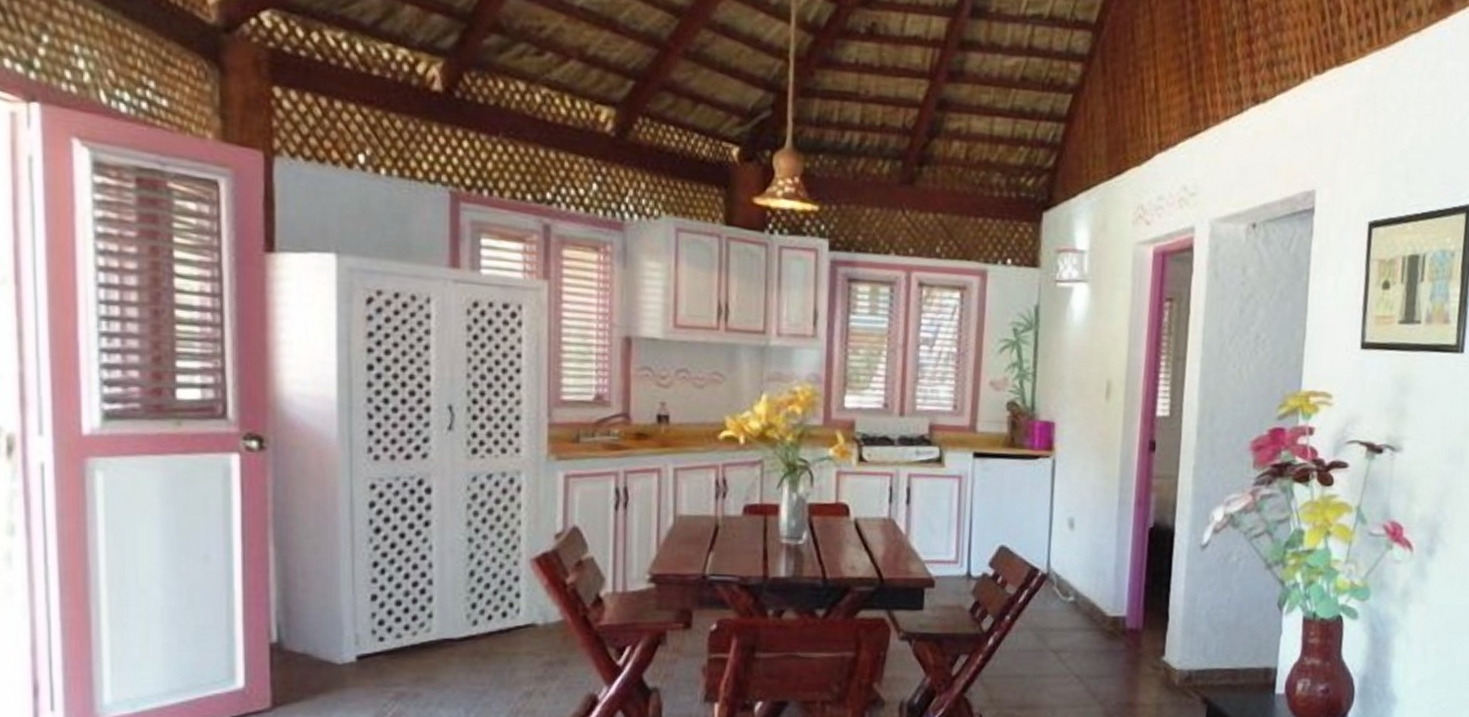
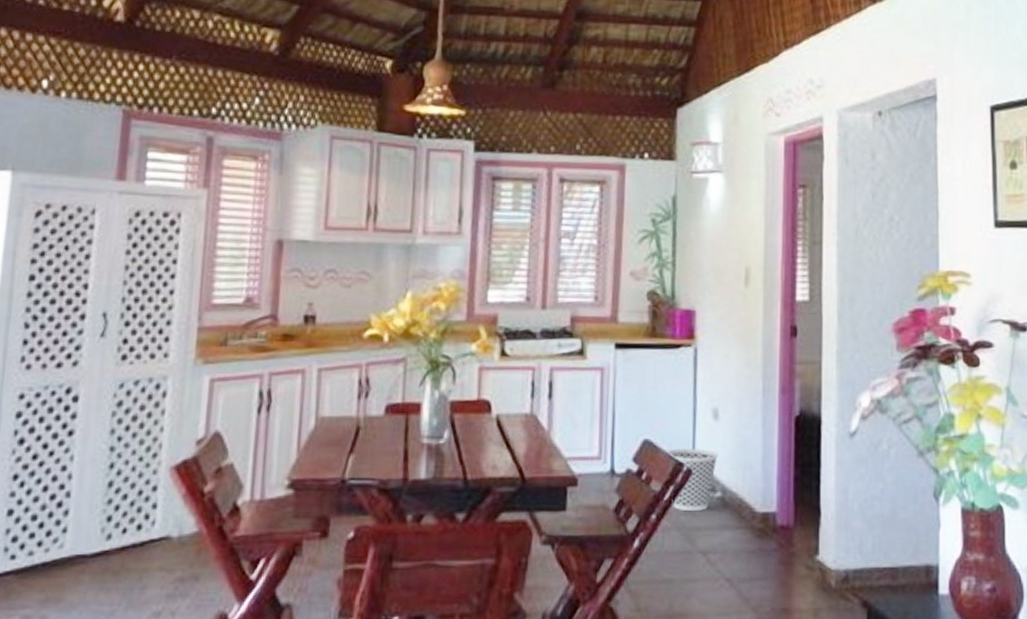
wastebasket: none [1021,555,1072,614] -> present [666,448,718,512]

